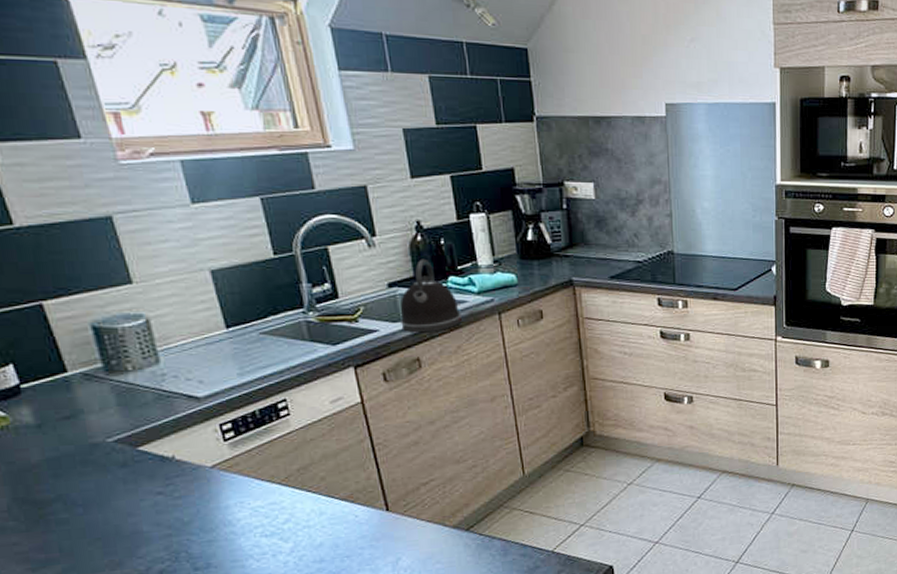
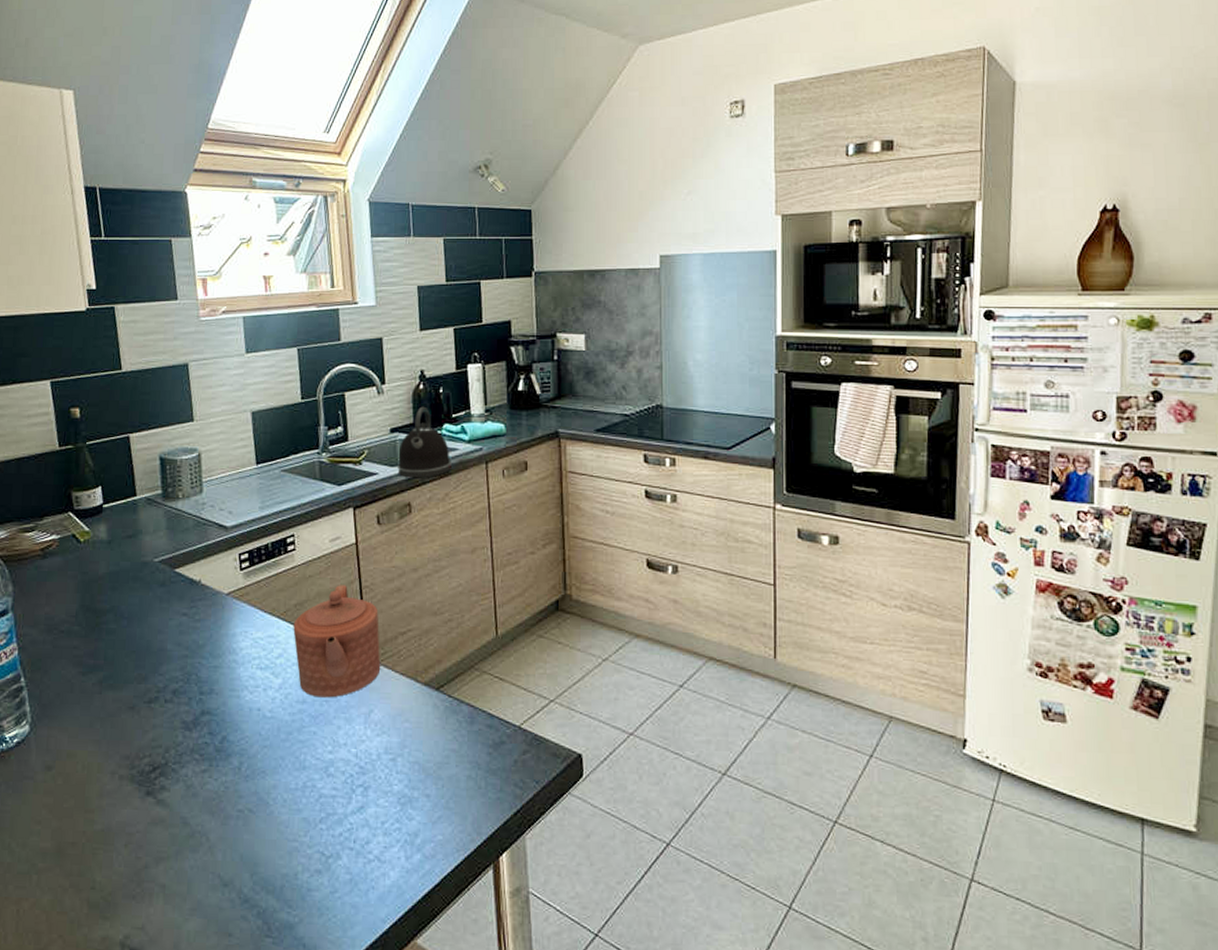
teapot: none [298,444,405,555] -> present [293,585,381,698]

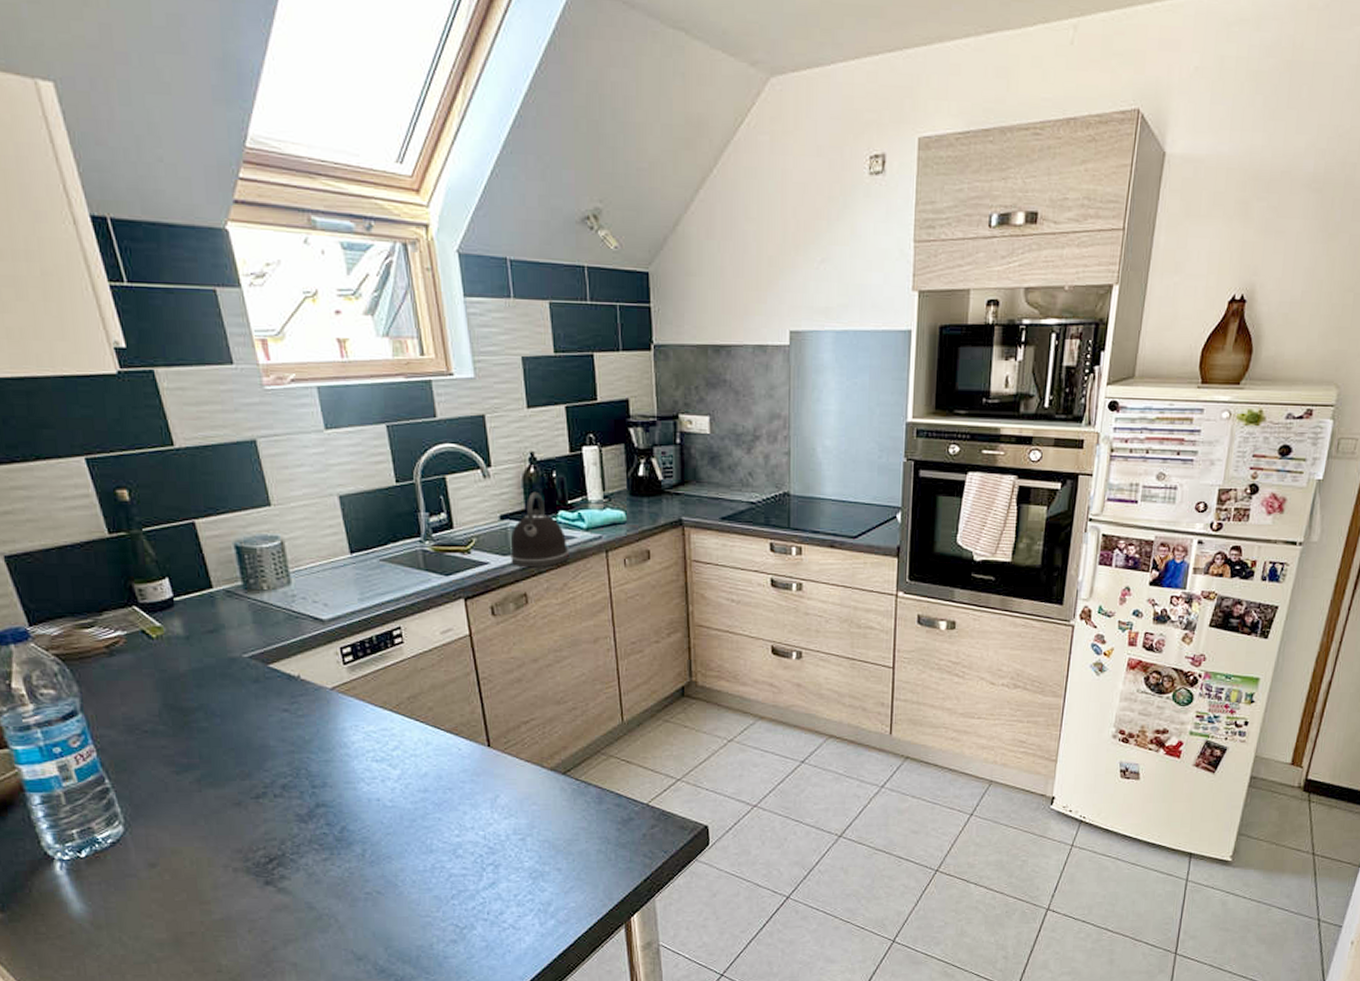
teapot: present [293,585,381,698] -> none [408,677,505,786]

